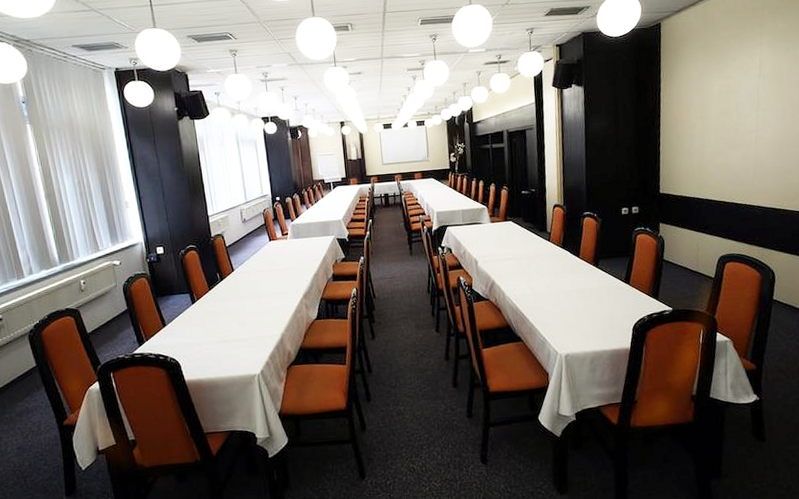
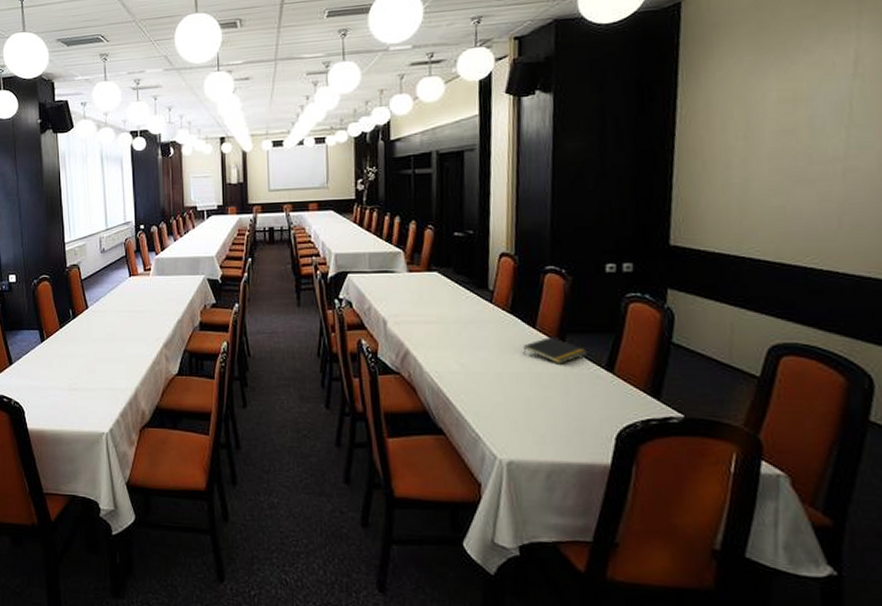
notepad: none [571,263,613,282] -> present [522,337,588,365]

